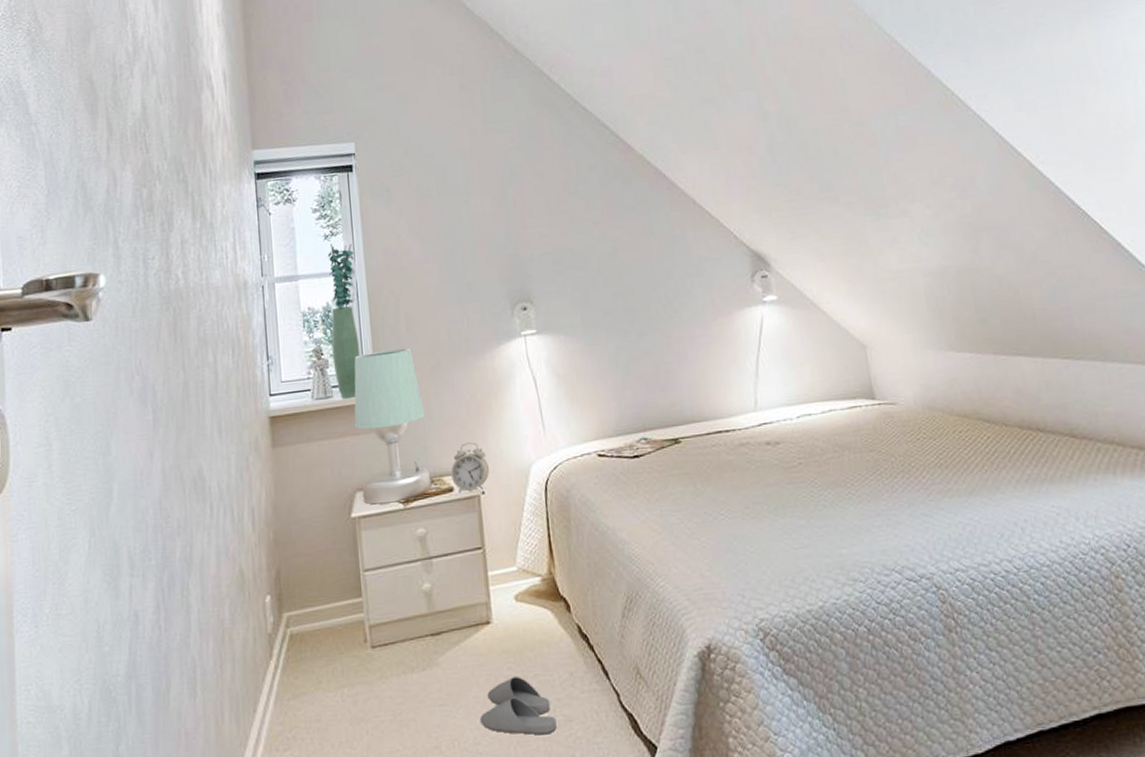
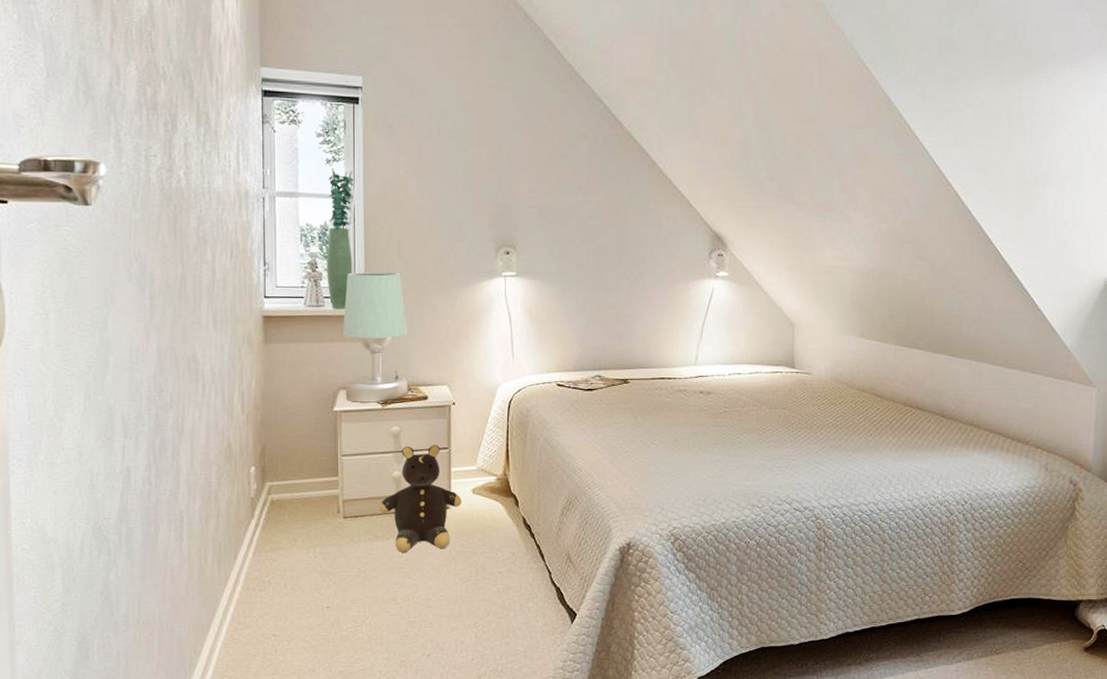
teddy bear: none [409,545,504,685] -> present [378,445,462,552]
alarm clock: present [450,442,489,493] -> none [426,360,461,402]
slippers: present [479,675,557,735] -> none [432,551,496,598]

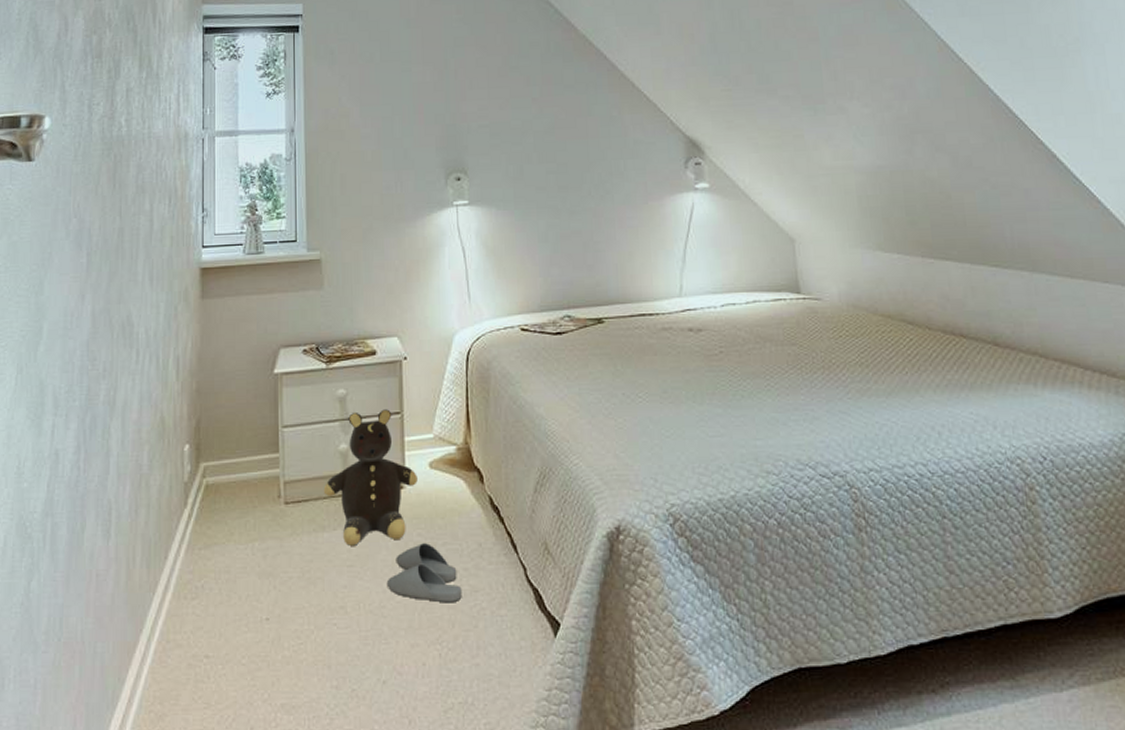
vase: present [326,167,354,310] -> none [266,101,294,257]
table lamp: present [342,271,409,403] -> none [283,209,355,362]
slippers: none [432,551,496,598] -> present [386,542,462,603]

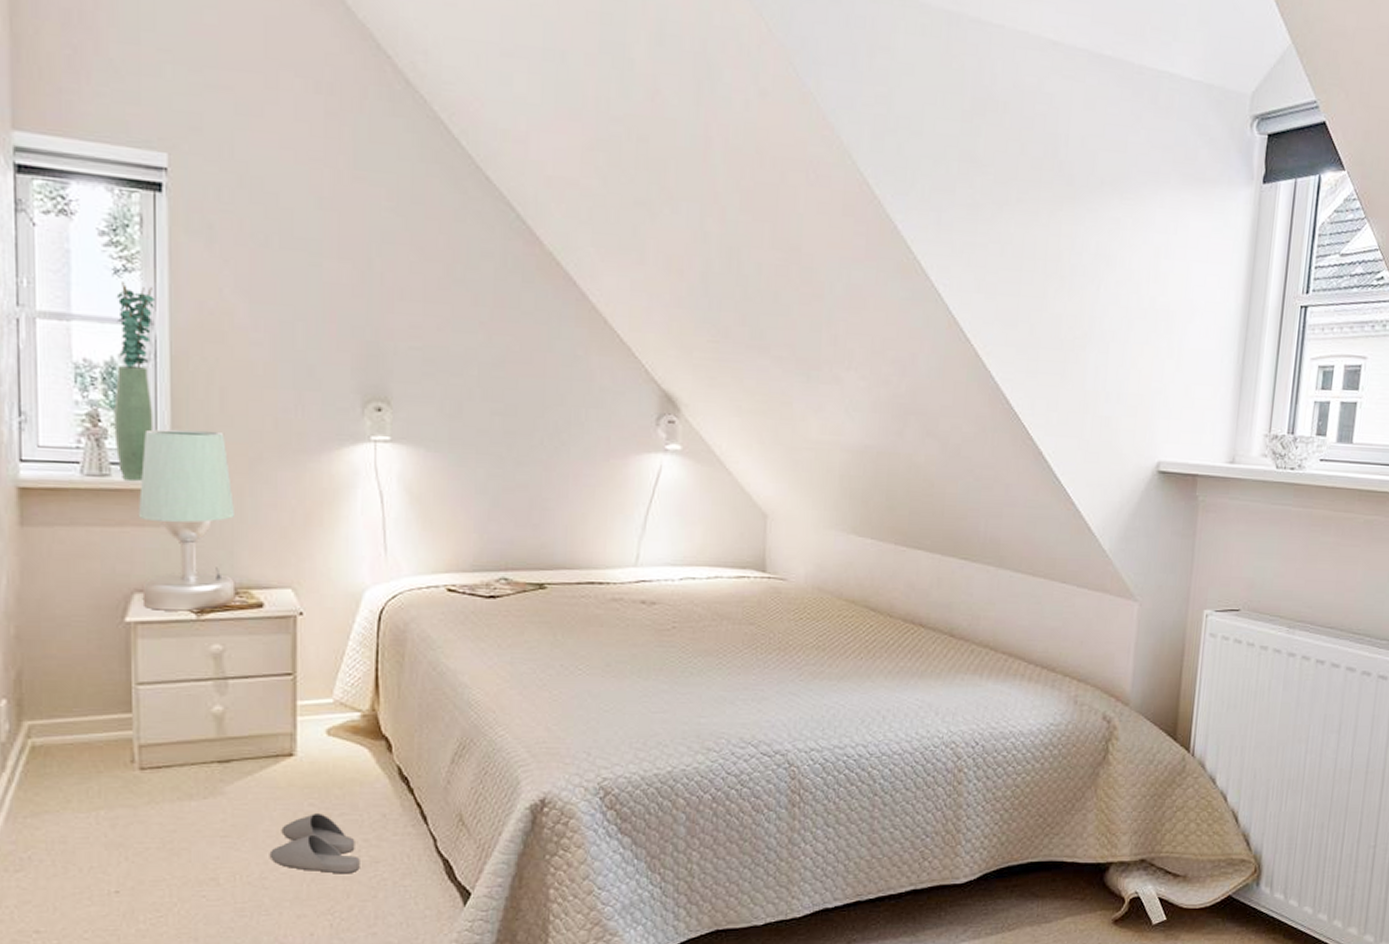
vase: none [266,101,294,257] -> present [114,280,155,482]
table lamp: none [283,209,355,362] -> present [138,429,236,612]
teddy bear: present [323,409,418,546] -> none [191,669,311,815]

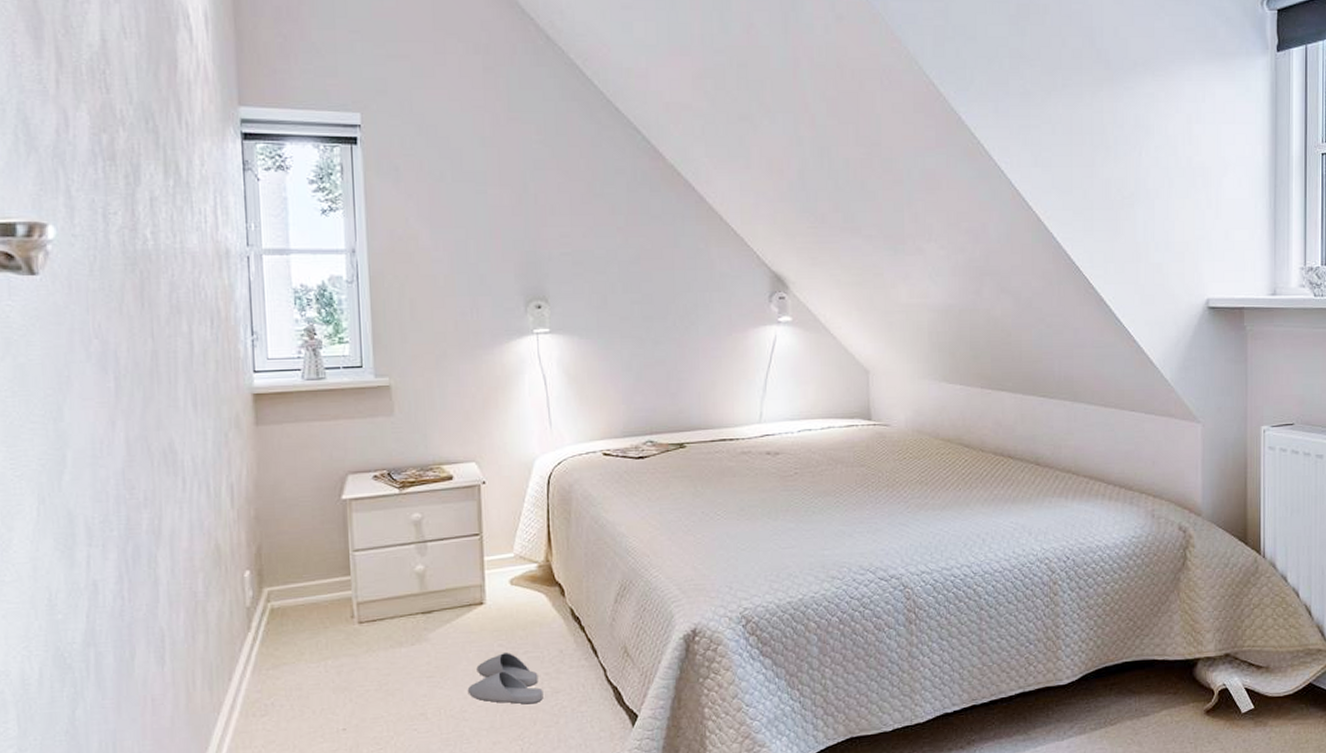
vase: present [114,280,155,482] -> none [324,218,358,383]
table lamp: present [138,429,236,612] -> none [348,335,430,488]

